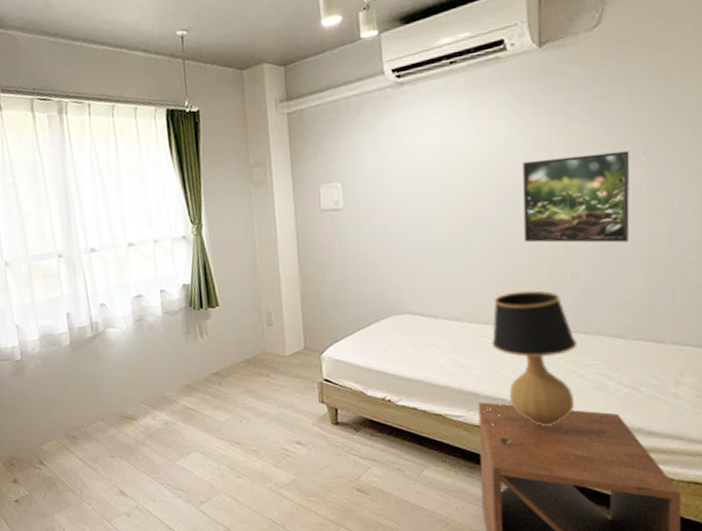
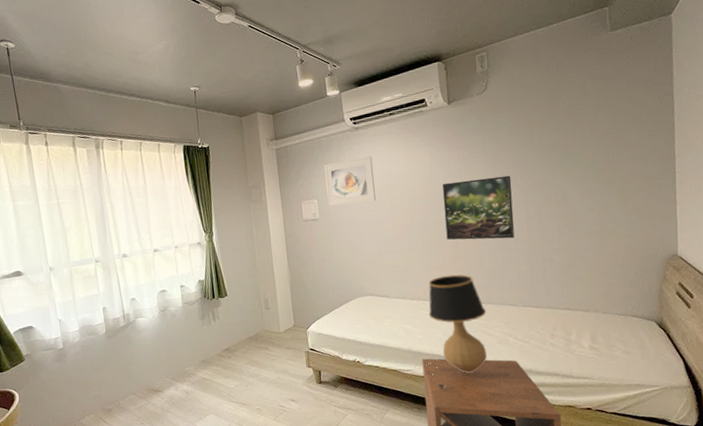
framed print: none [352,123,424,192] -> present [324,156,376,206]

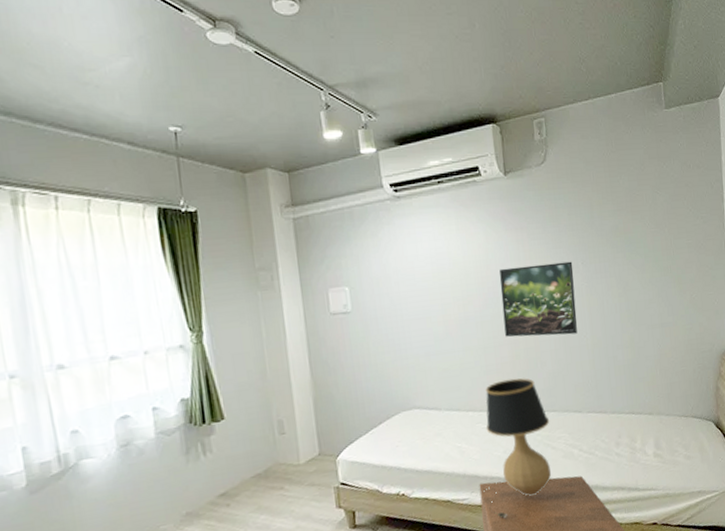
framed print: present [324,156,376,206] -> none [357,233,423,295]

